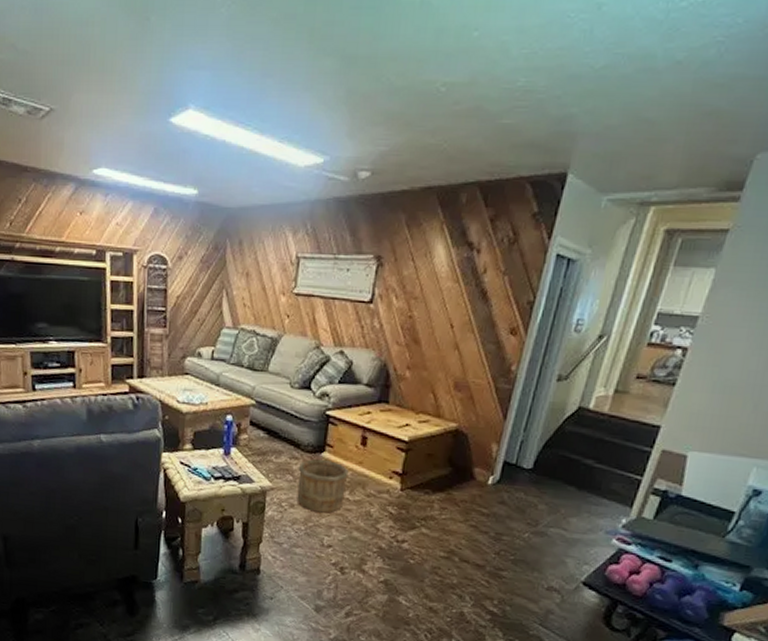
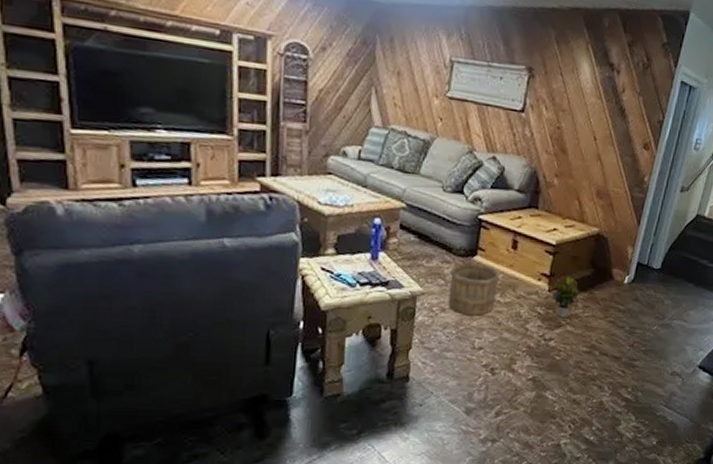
potted plant: none [405,474,437,519] -> present [552,275,581,317]

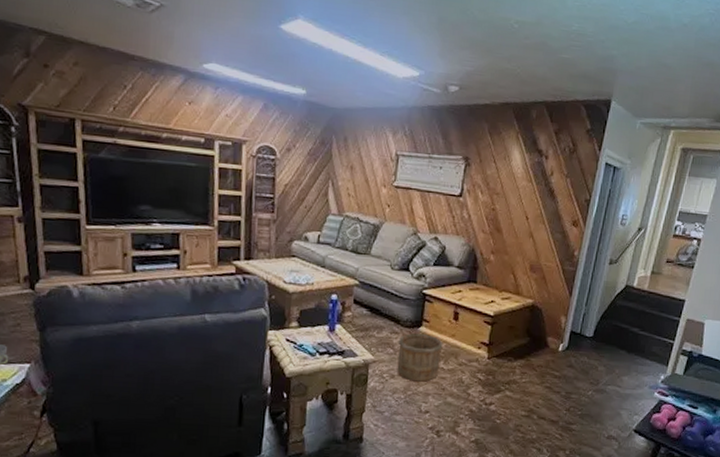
potted plant: present [552,275,581,317] -> none [491,344,518,383]

